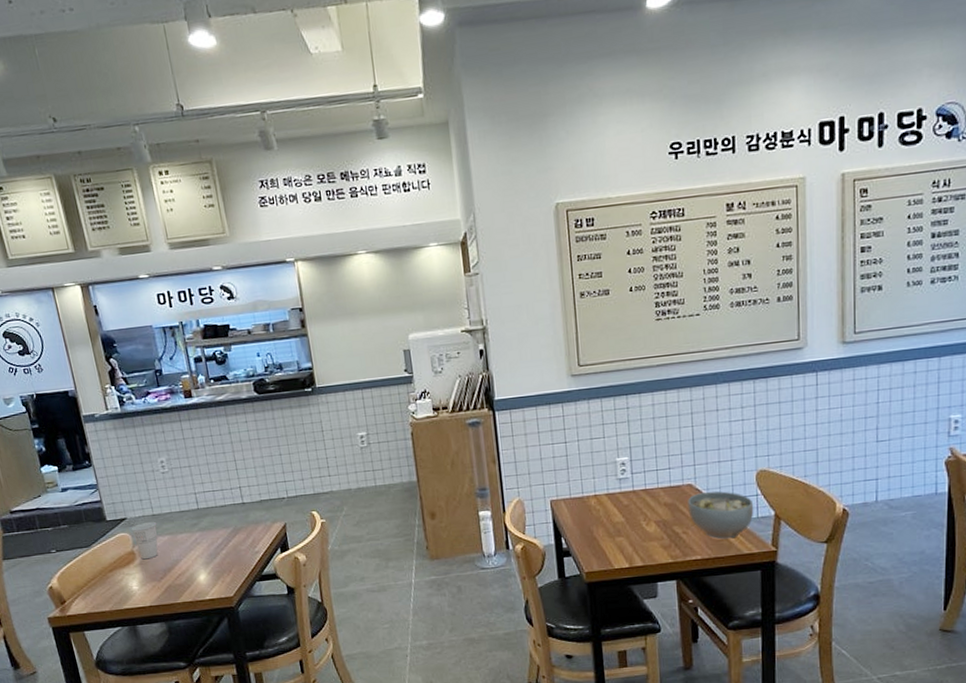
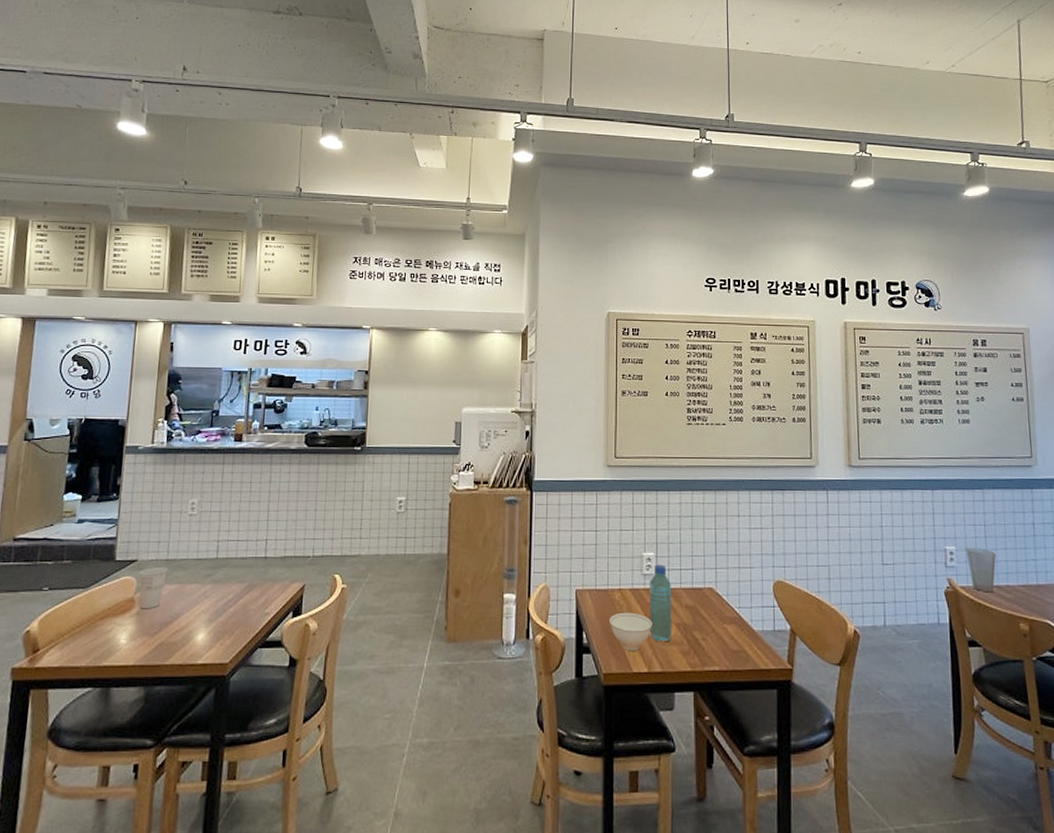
bowl: none [587,515,631,551] -> present [610,612,653,652]
water bottle: none [625,467,651,540] -> present [650,564,671,643]
soup bowl: present [688,491,754,540] -> none [708,597,771,651]

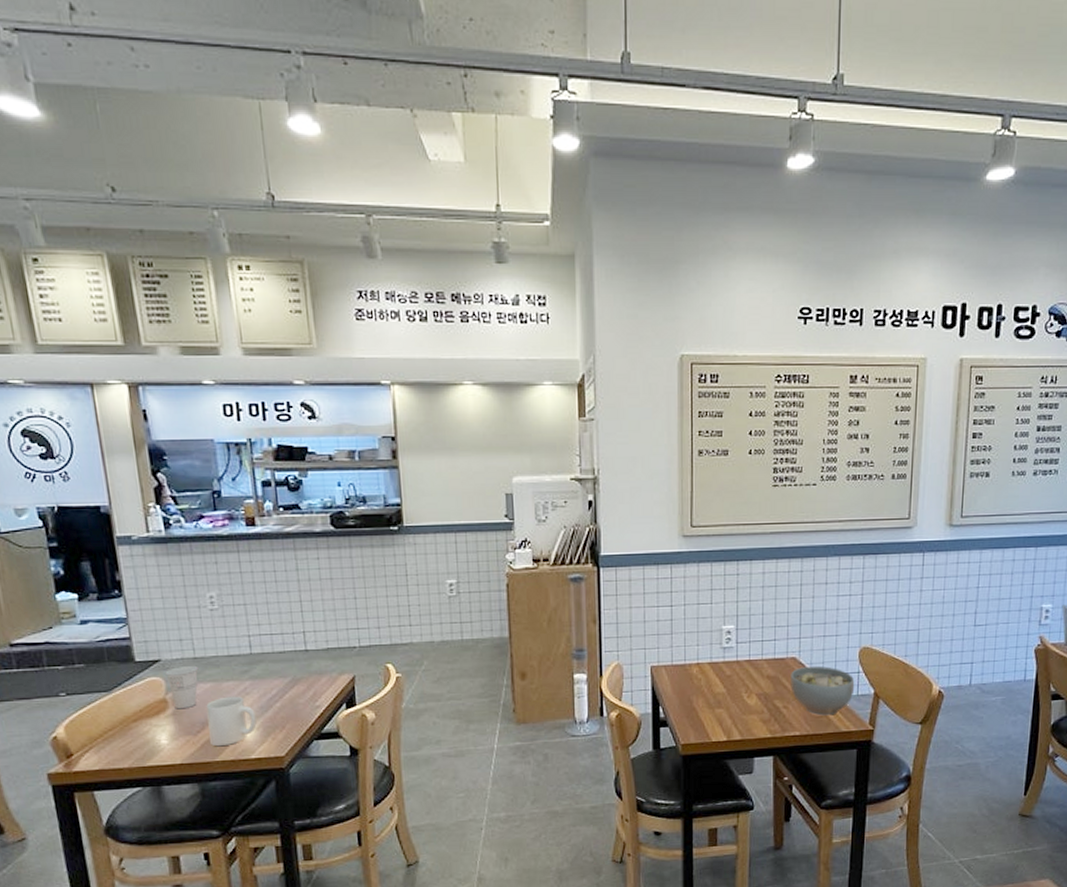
cup: none [163,599,210,650] -> present [206,696,257,747]
bowl: present [610,612,653,652] -> none [687,685,732,723]
water bottle: present [650,564,671,643] -> none [729,637,752,713]
soup bowl: none [708,597,771,651] -> present [790,666,855,716]

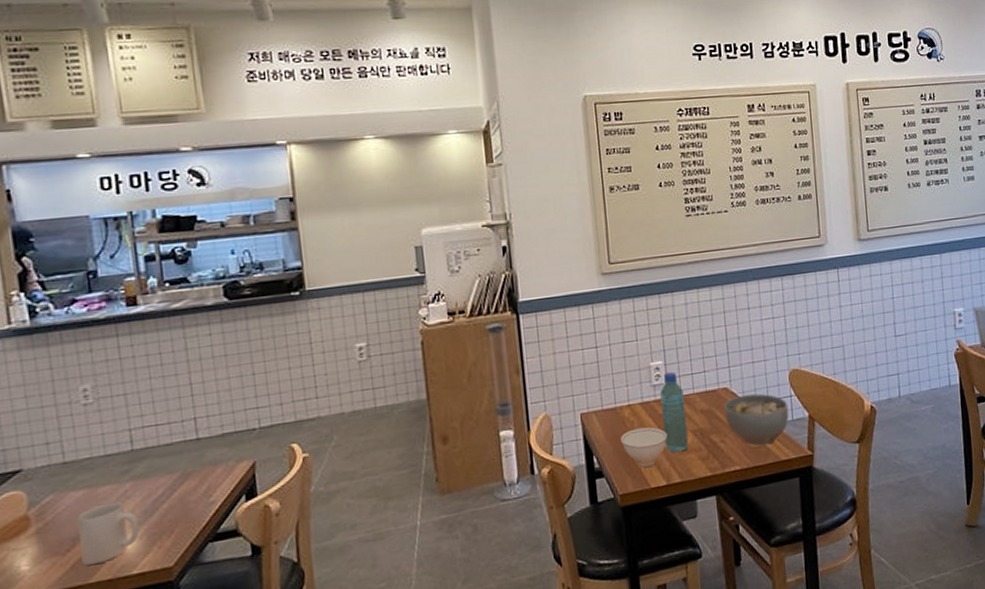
cup: present [165,665,199,710] -> none [27,471,69,527]
bowl: none [687,685,732,723] -> present [621,427,668,468]
water bottle: none [729,637,752,713] -> present [660,372,688,453]

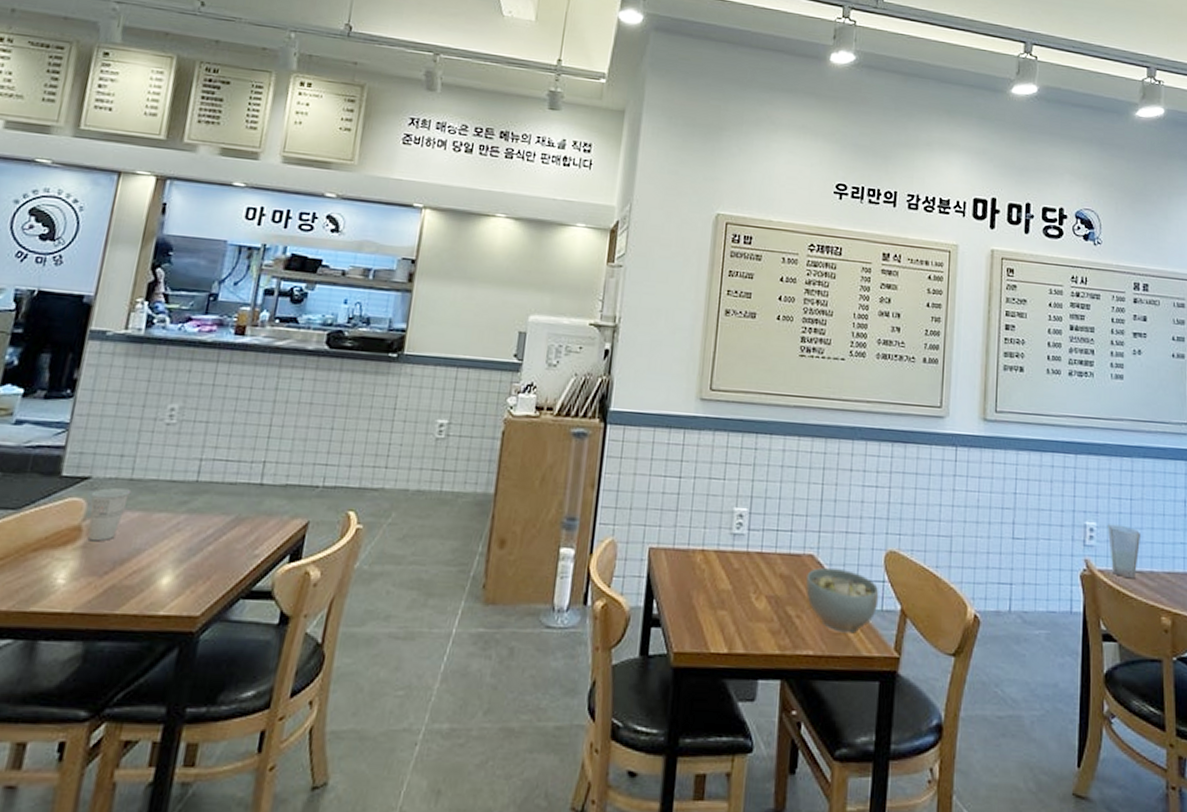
cup: none [27,471,69,527] -> present [87,487,132,542]
cup: present [77,501,140,566] -> none [114,531,181,596]
bowl: present [621,427,668,468] -> none [687,578,739,628]
water bottle: present [660,372,688,453] -> none [734,522,765,618]

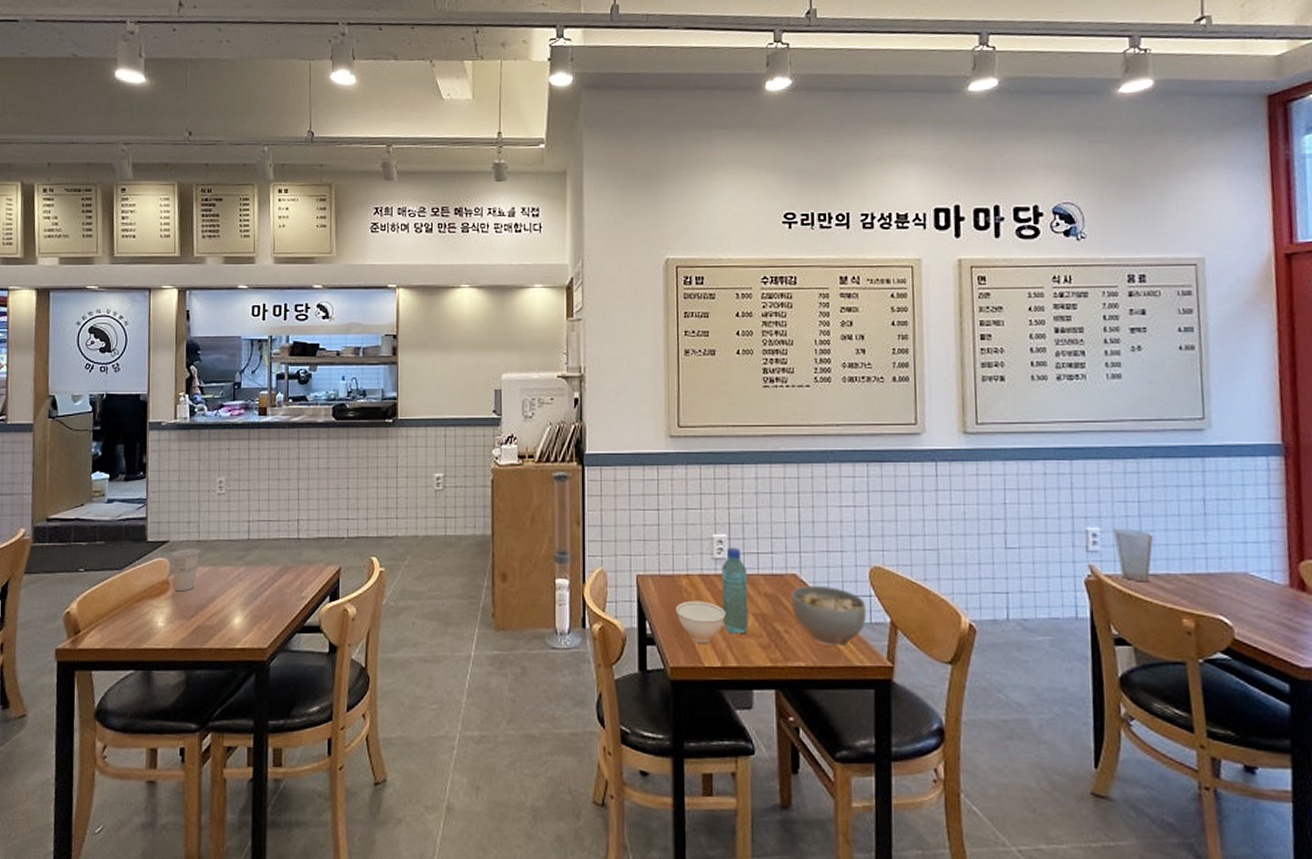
bowl: none [687,578,739,628] -> present [676,600,726,644]
water bottle: none [734,522,765,618] -> present [722,547,748,635]

